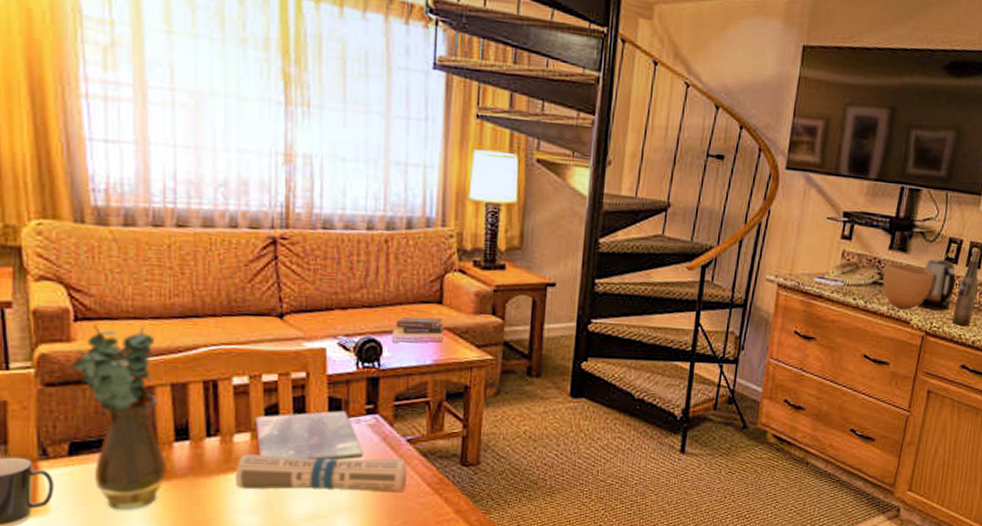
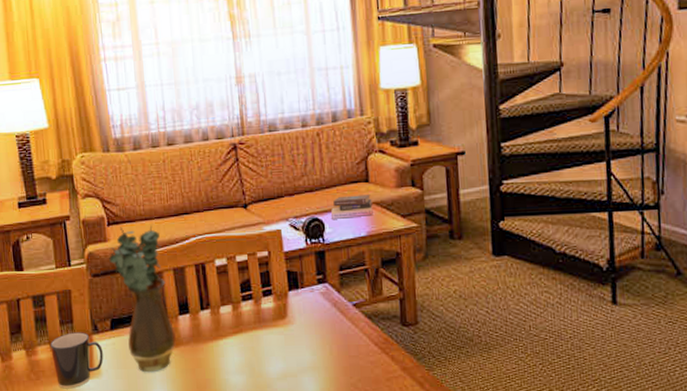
newspaper: present [234,453,407,493] -> none [223,322,357,353]
magazine: present [254,411,364,461] -> none [233,282,319,326]

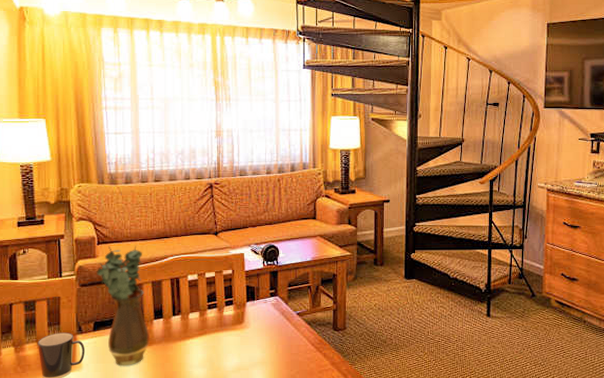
books: present [331,194,373,219] -> none [285,229,317,247]

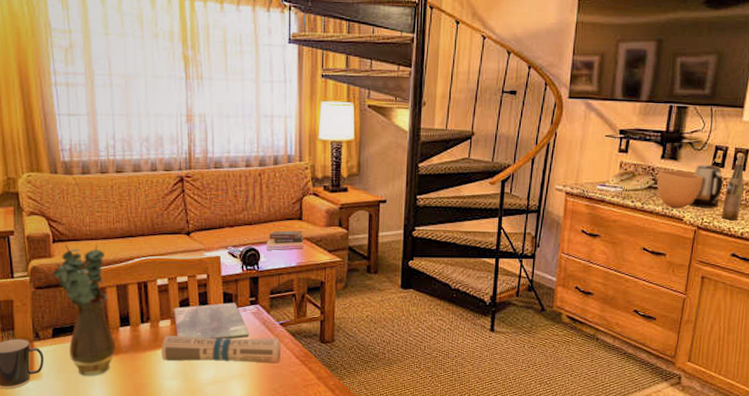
newspaper: none [190,326,298,351] -> present [161,335,281,364]
magazine: none [201,295,270,330] -> present [173,302,249,340]
books: none [285,229,317,247] -> present [267,230,304,250]

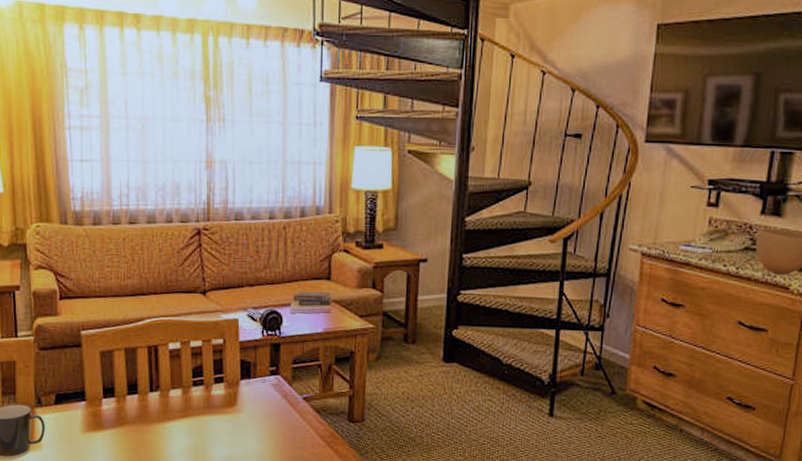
vase: present [53,244,116,375] -> none [59,302,122,449]
newspaper: present [161,335,281,364] -> none [170,406,304,444]
magazine: present [173,302,249,340] -> none [185,372,268,414]

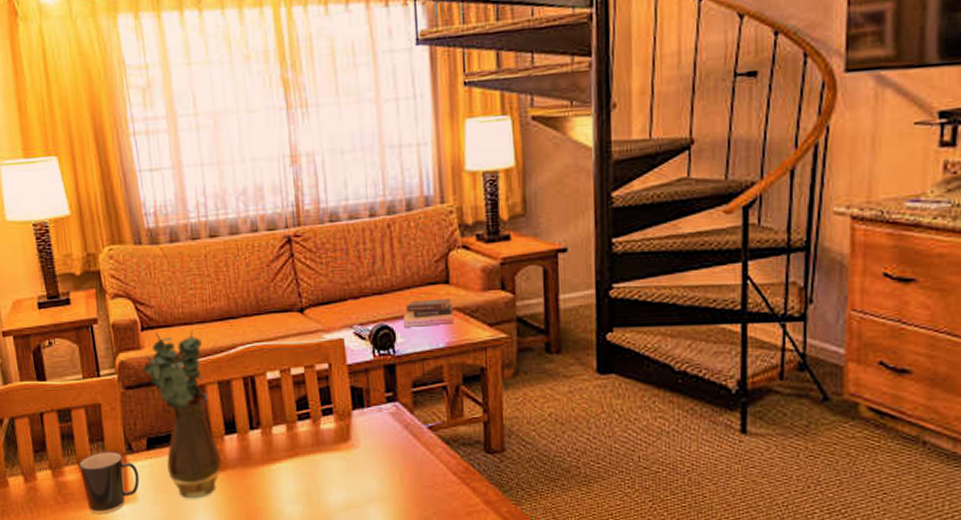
vase: none [59,302,122,449] -> present [144,331,222,498]

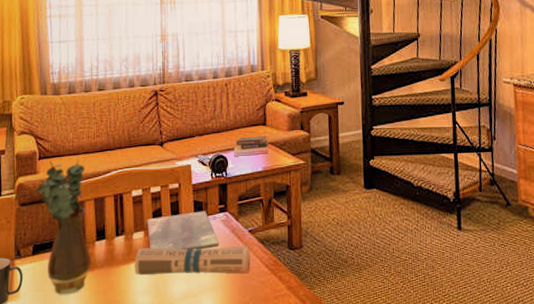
newspaper: none [276,444,432,482] -> present [134,246,250,275]
magazine: none [288,400,388,450] -> present [146,211,219,251]

